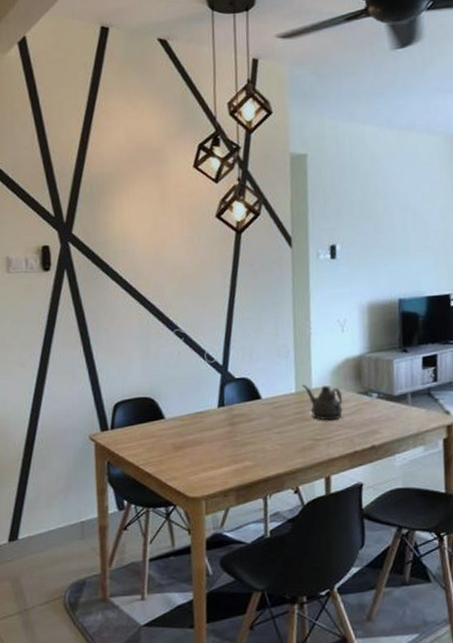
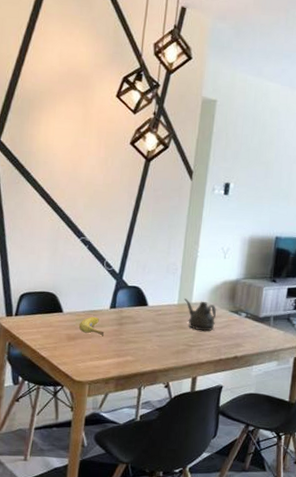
fruit: none [184,419,216,442] -> present [78,316,105,337]

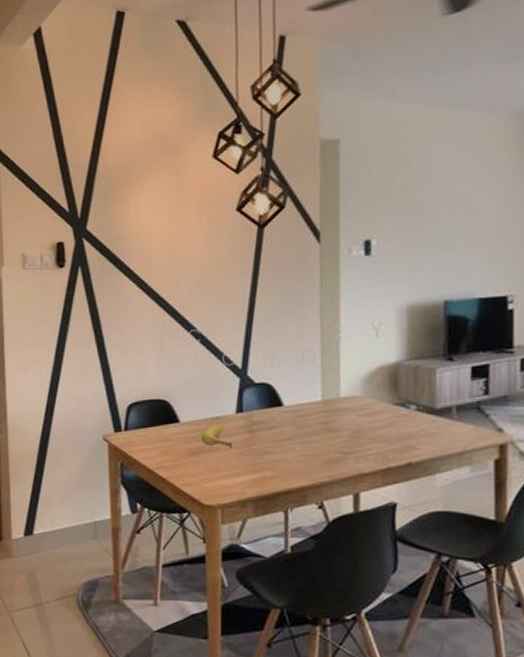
teapot: present [184,298,216,331] -> none [330,393,375,433]

